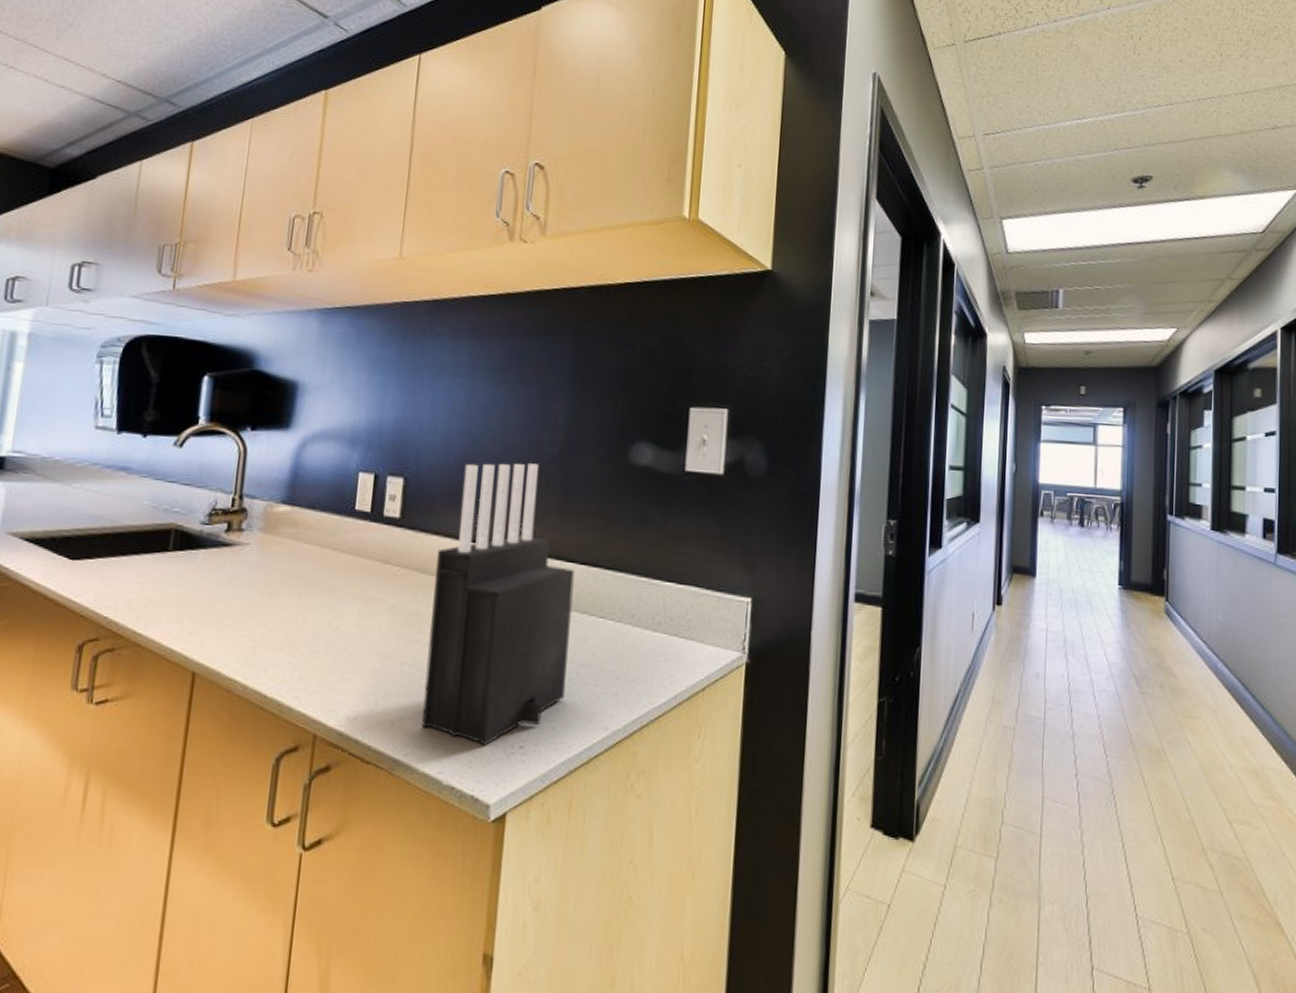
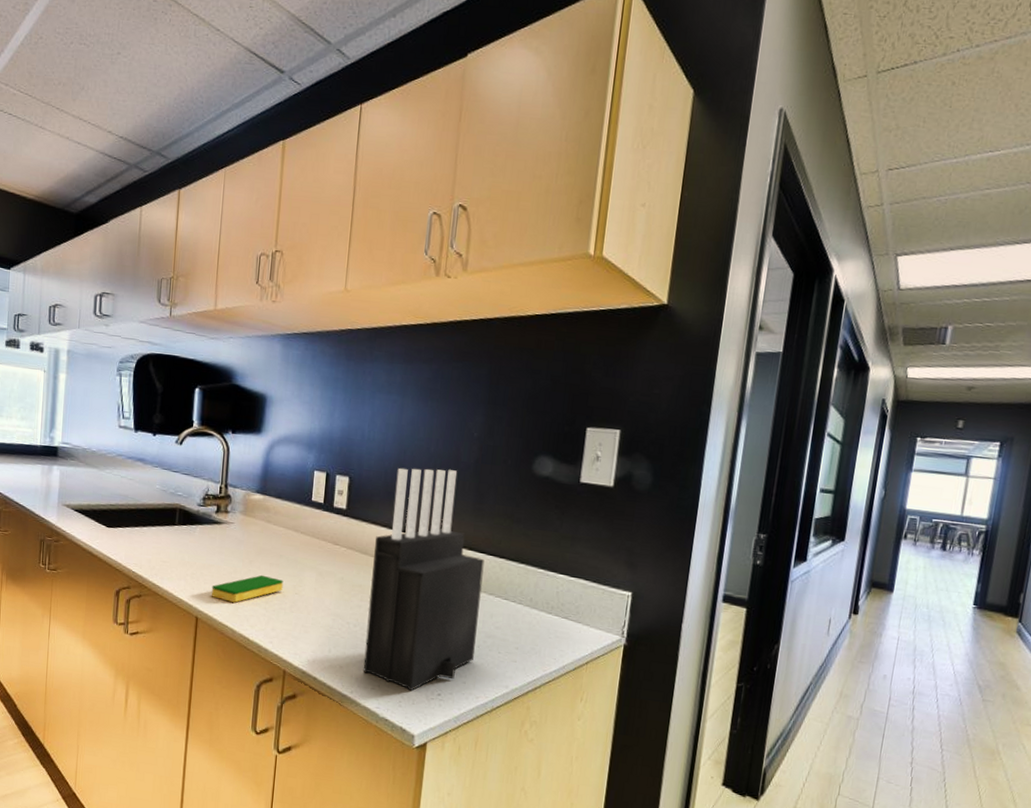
dish sponge: none [215,609,316,648] -> present [211,574,284,603]

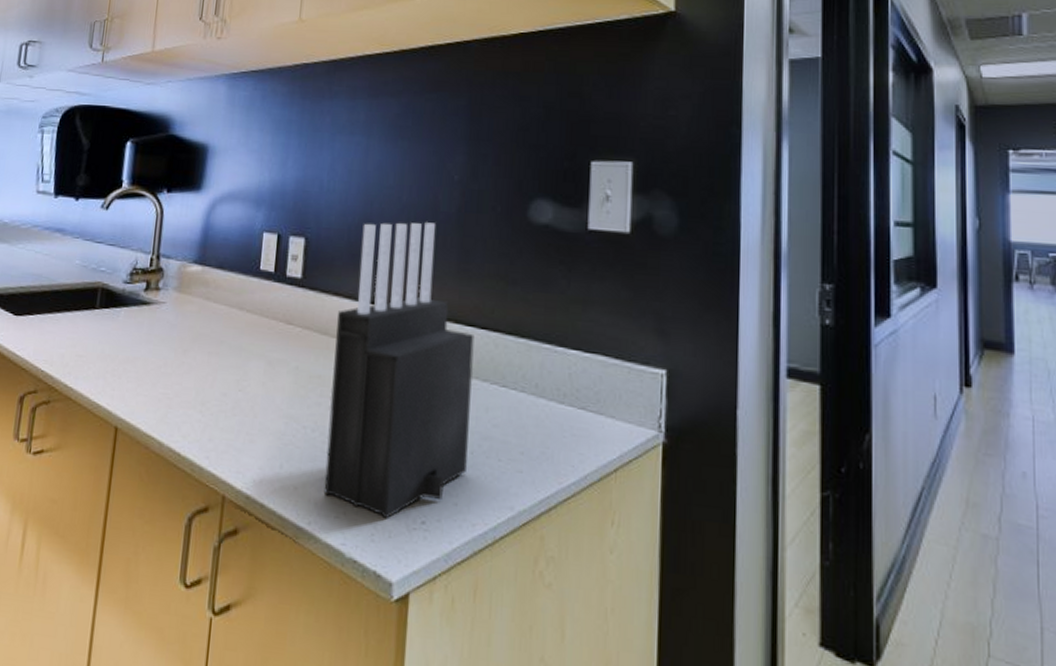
dish sponge: present [211,574,284,603] -> none [135,367,224,406]

